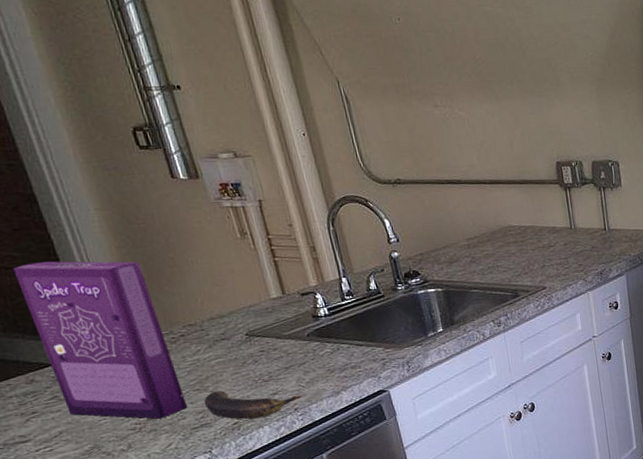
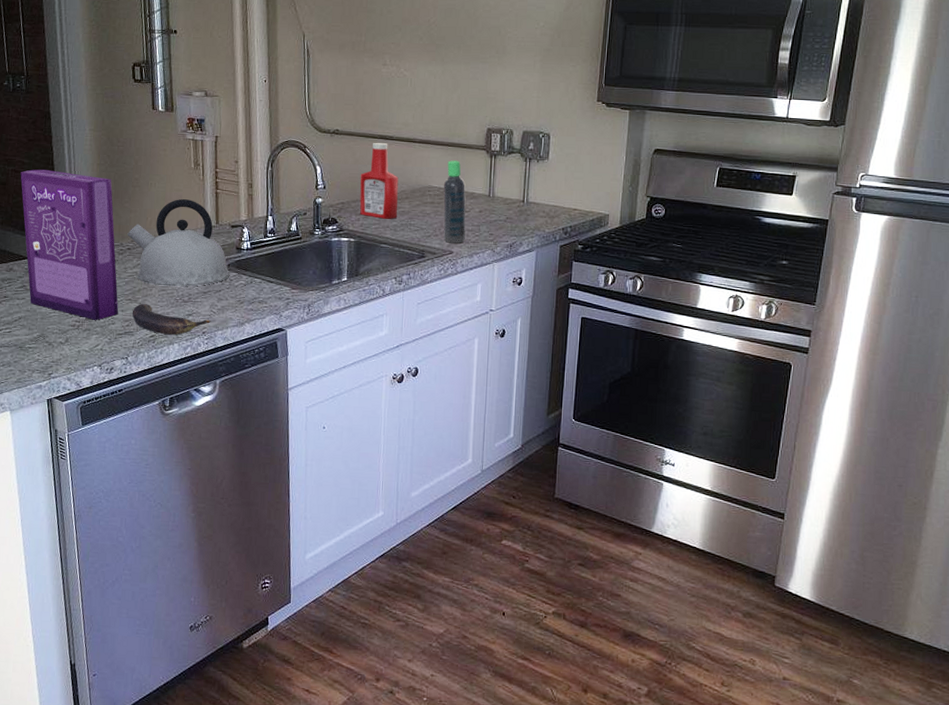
kettle: none [176,272,312,370] -> present [127,199,230,287]
ketchup bottle: none [434,187,483,265] -> present [359,142,399,219]
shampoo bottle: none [523,197,556,279] -> present [443,160,466,243]

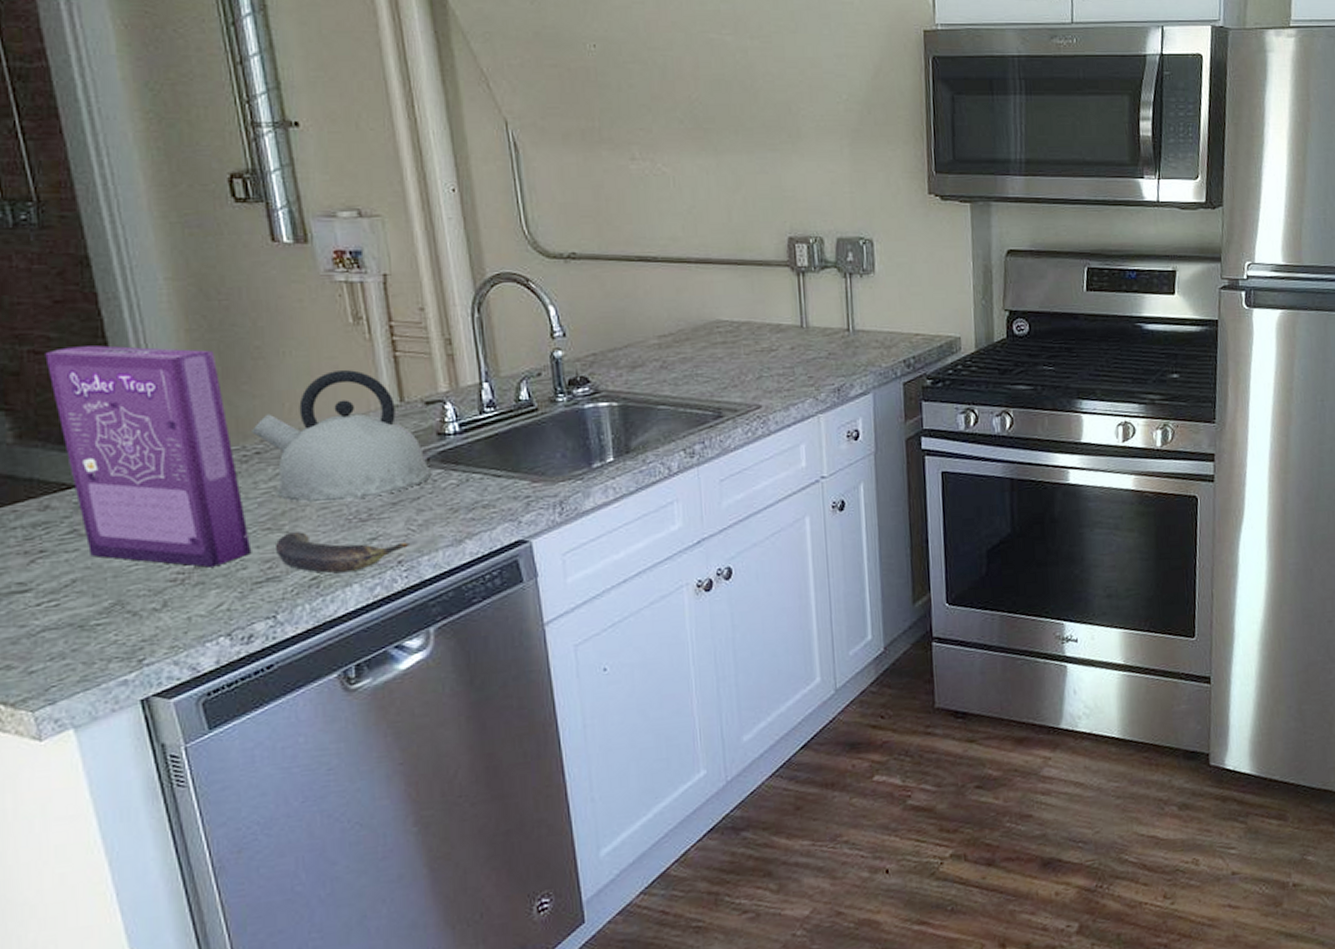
ketchup bottle: present [359,142,399,219] -> none [615,266,677,371]
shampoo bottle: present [443,160,466,243] -> none [736,283,776,394]

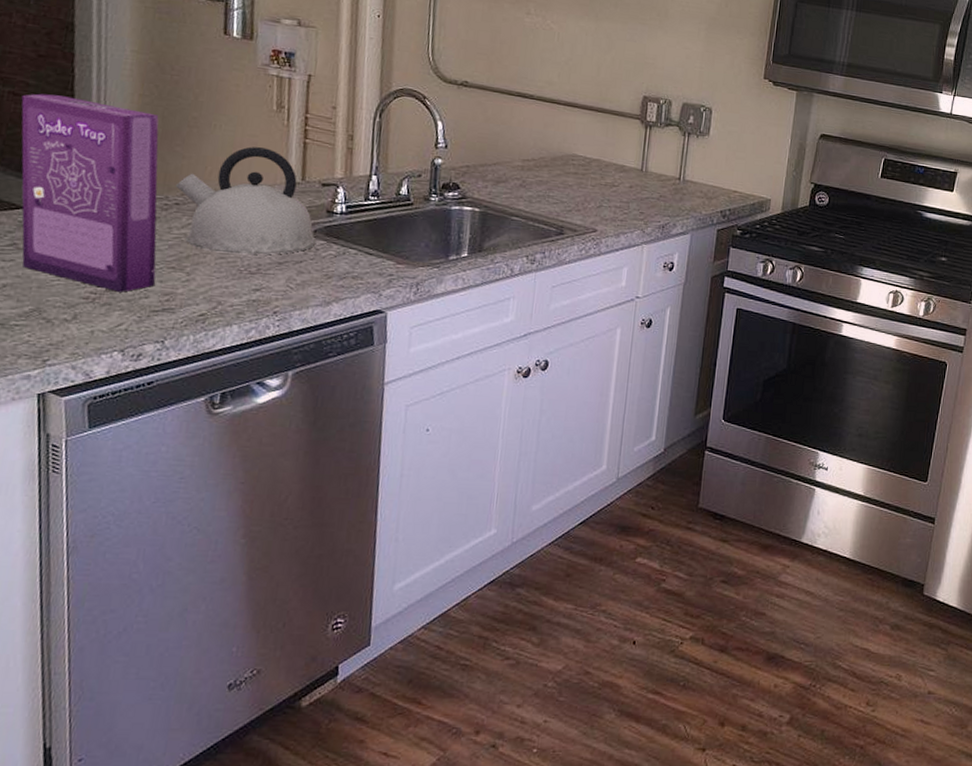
banana: present [274,532,409,573] -> none [174,274,286,314]

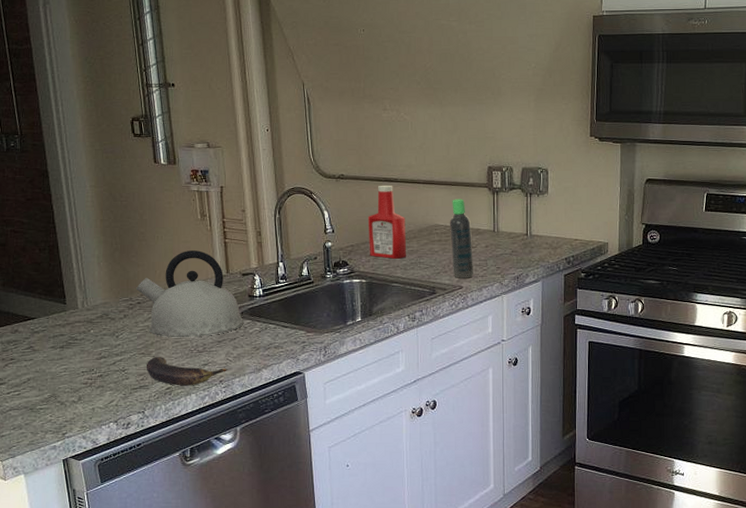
cereal box: present [21,93,159,292] -> none [20,228,132,376]
banana: none [174,274,286,314] -> present [146,357,227,386]
ketchup bottle: none [487,100,538,189] -> present [367,185,407,259]
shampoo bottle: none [587,127,616,221] -> present [449,199,473,278]

